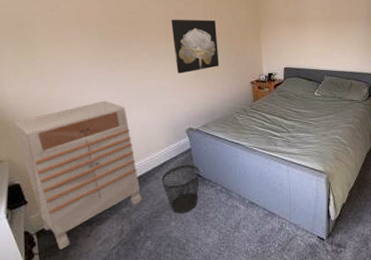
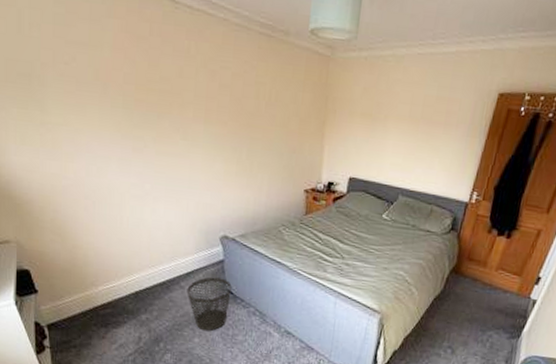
dresser: present [13,100,142,250] -> none [21,187,164,348]
wall art: present [171,19,220,74] -> none [212,93,270,168]

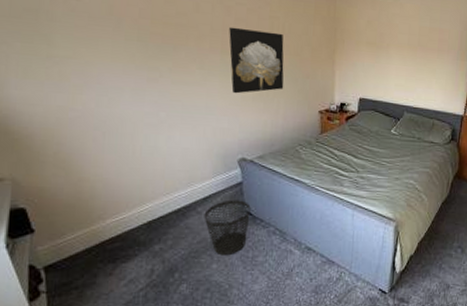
wall art: none [212,93,270,168] -> present [229,26,284,94]

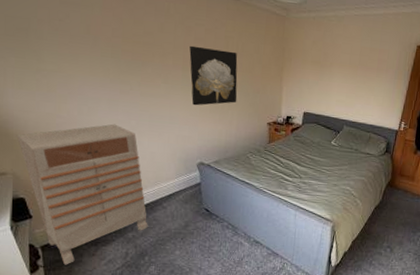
dresser: none [19,116,179,289] -> present [17,124,148,265]
wastebasket: present [204,200,251,256] -> none [168,197,208,245]

